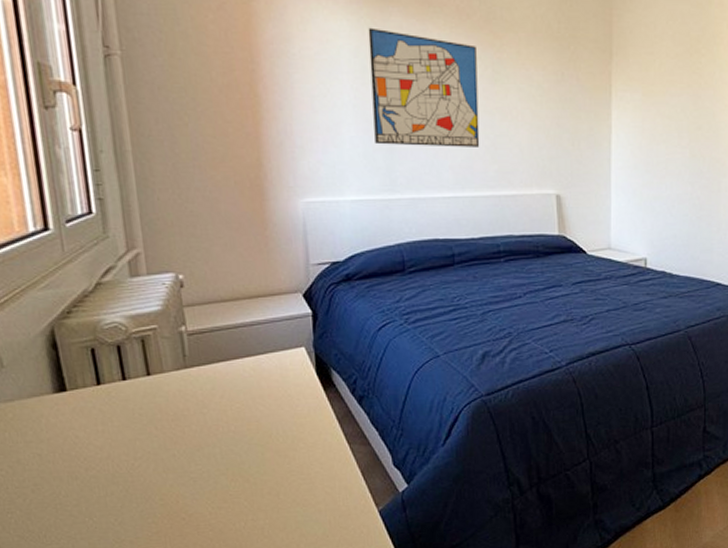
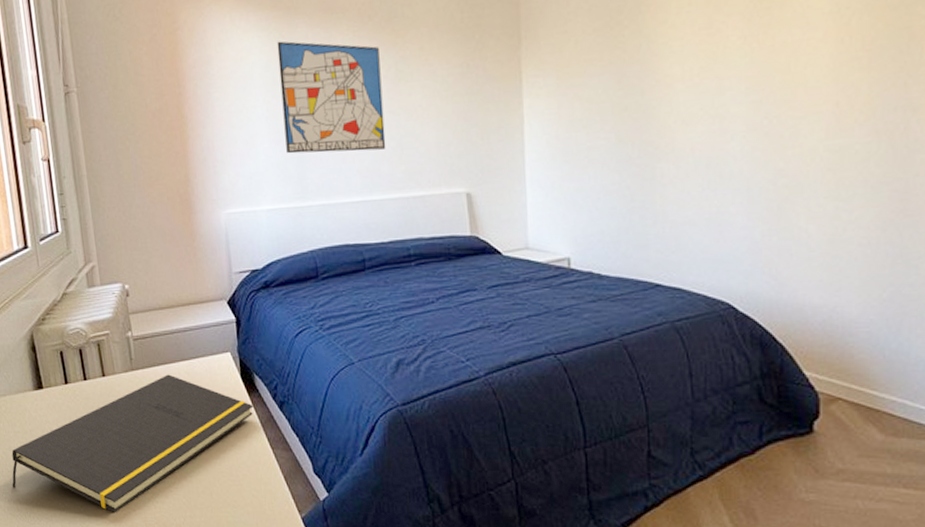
notepad: none [20,371,329,523] -> present [12,374,253,512]

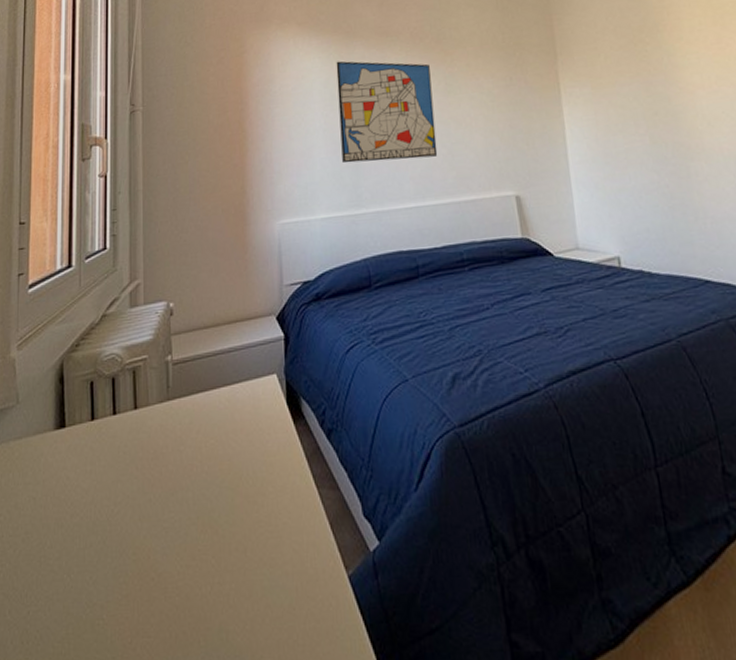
notepad: present [12,374,253,512] -> none [11,403,299,583]

